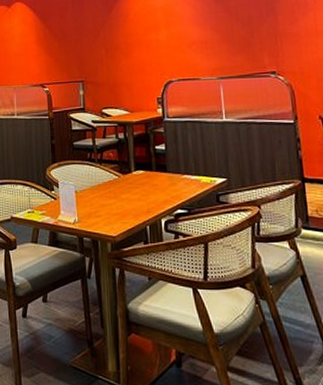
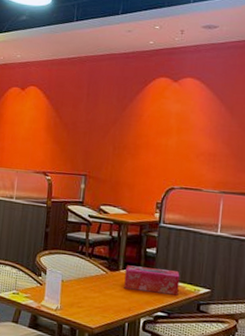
tissue box: none [137,165,195,190] -> present [124,265,180,296]

